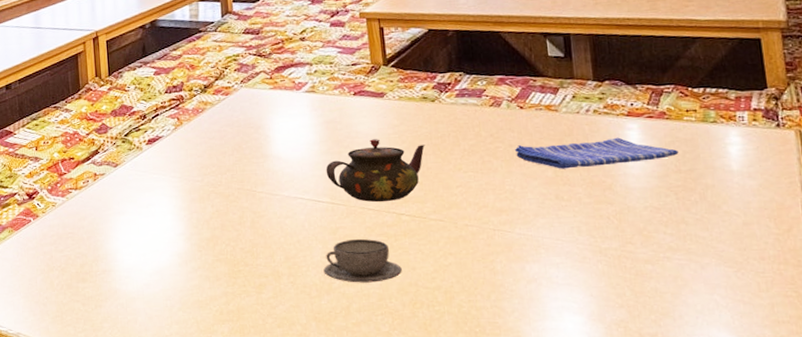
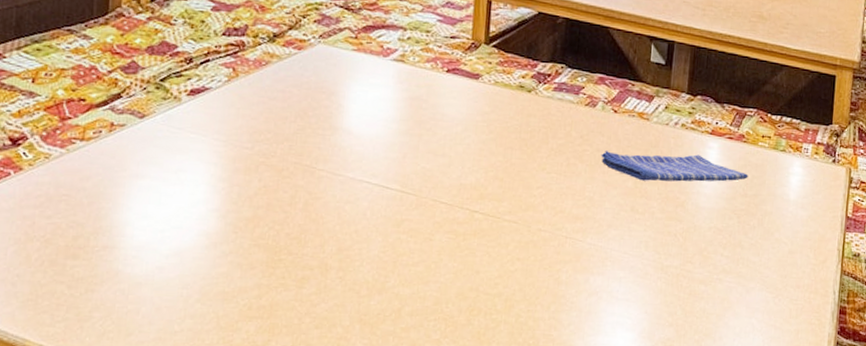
teacup: present [323,238,402,283] -> none [379,234,465,285]
teapot: present [325,139,426,202] -> none [400,124,513,196]

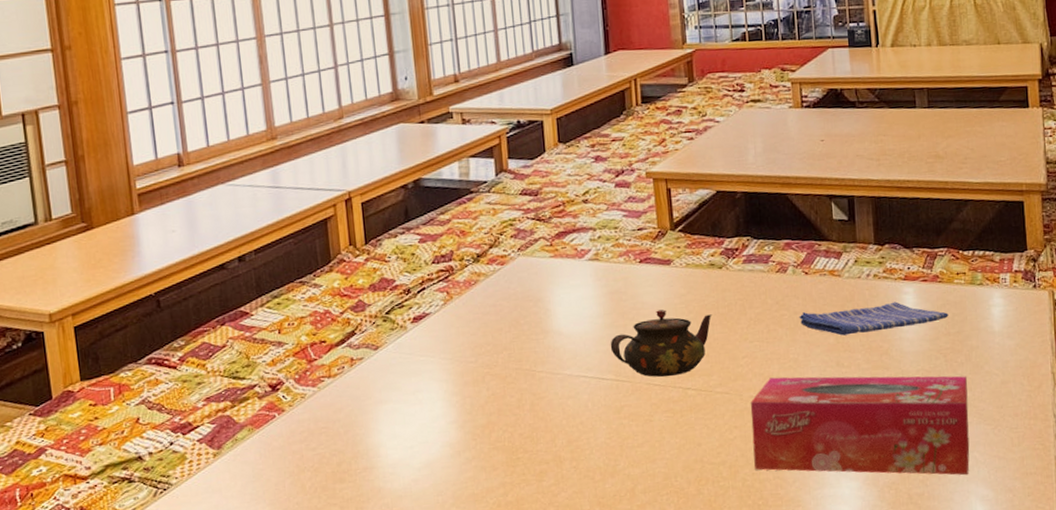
teapot: none [400,124,513,196] -> present [610,309,712,377]
tissue box: none [531,213,757,341] -> present [750,376,970,476]

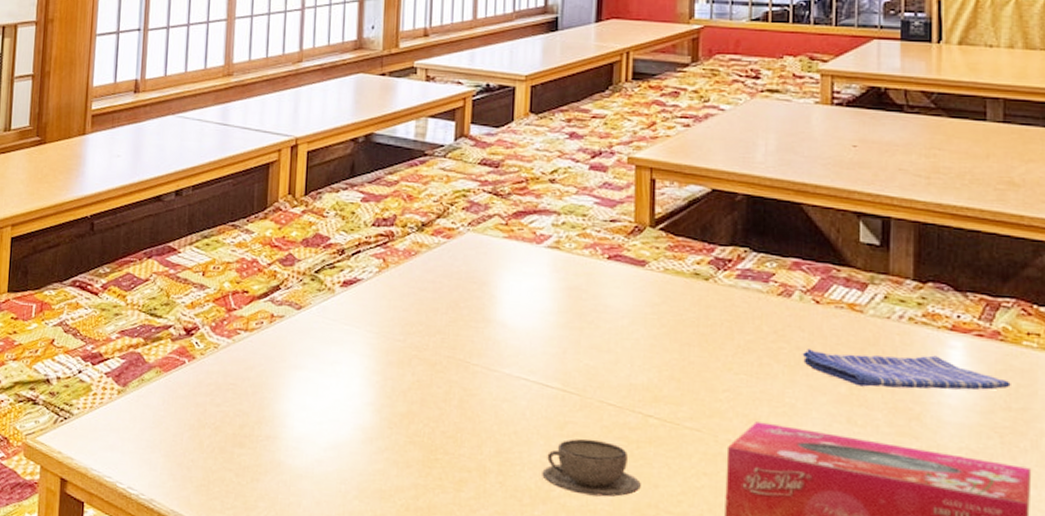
teacup: none [607,416,688,464] -> present [542,439,641,497]
teapot: present [610,309,712,377] -> none [560,317,690,398]

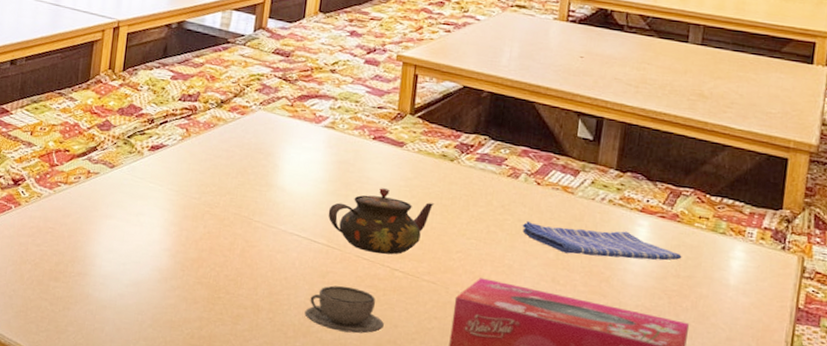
teapot: none [560,317,690,398] -> present [328,188,435,255]

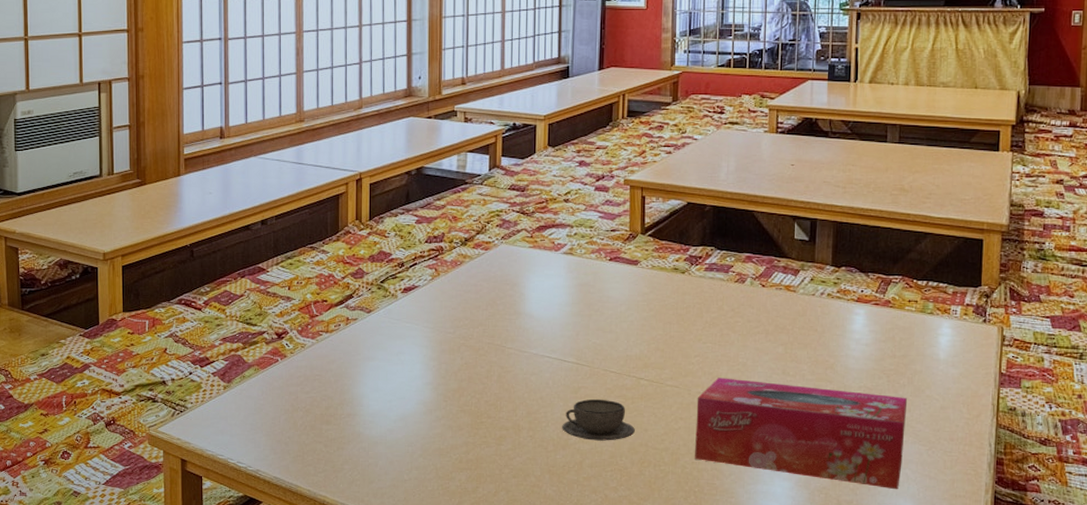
teapot: present [328,188,435,255] -> none [574,305,671,365]
dish towel: present [522,221,682,261] -> none [752,321,896,347]

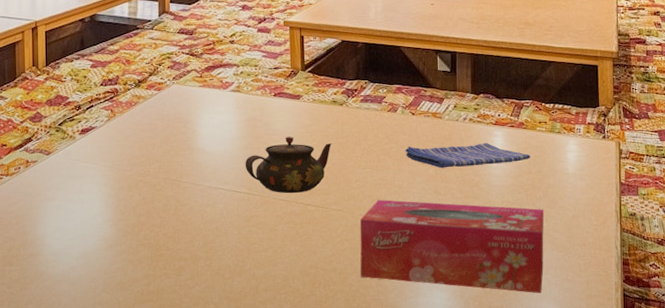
teacup: present [562,399,635,441] -> none [237,226,305,266]
teapot: none [574,305,671,365] -> present [245,137,332,193]
dish towel: none [752,321,896,347] -> present [405,142,531,168]

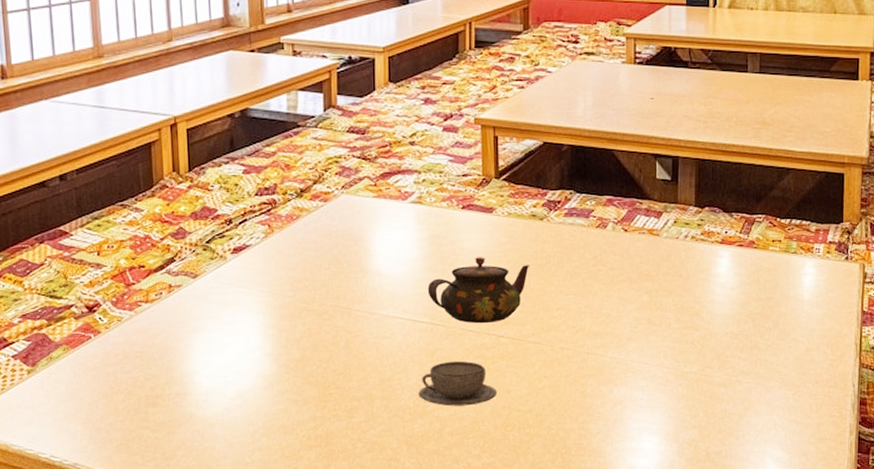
teacup: none [237,226,305,266] -> present [418,361,497,406]
tissue box: present [360,200,544,294] -> none [561,331,774,437]
dish towel: present [405,142,531,168] -> none [615,264,761,294]

